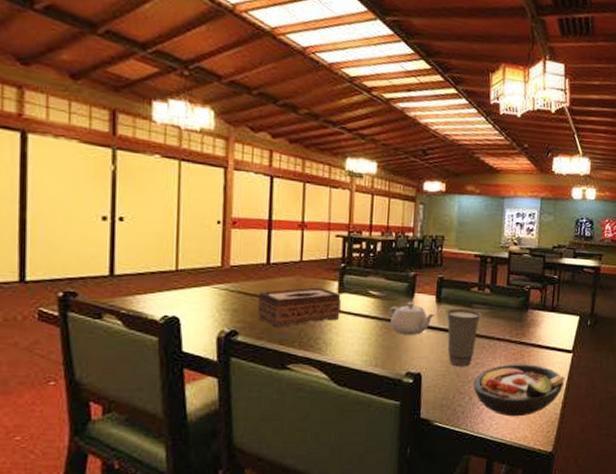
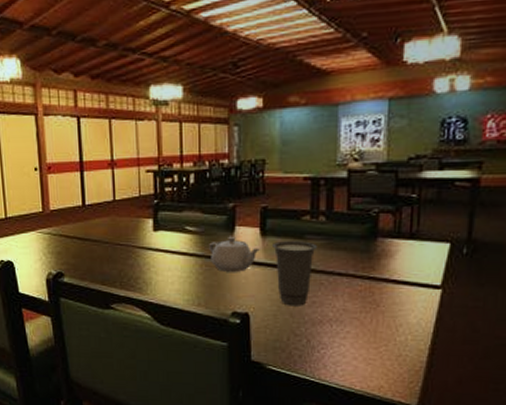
tissue box: present [257,287,341,328] -> none [78,226,158,269]
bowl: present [473,364,565,417] -> none [311,302,432,364]

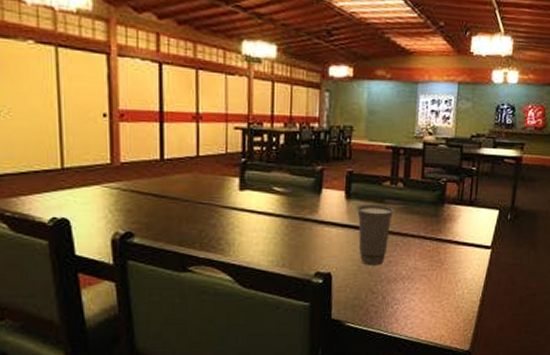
teapot: present [209,236,260,272] -> none [296,198,344,233]

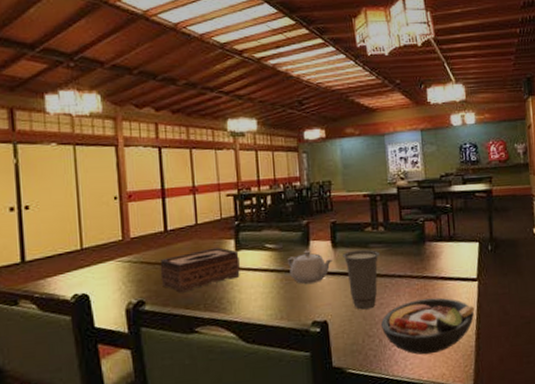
tissue box: none [153,184,243,229] -> present [160,247,240,293]
teapot: none [296,198,344,233] -> present [288,249,332,284]
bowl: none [387,261,483,316] -> present [381,297,475,355]

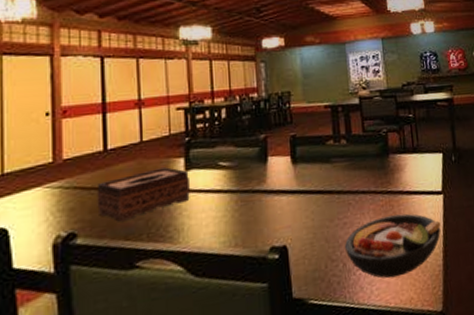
teapot: present [288,249,332,284] -> none [243,166,292,205]
cup: present [342,249,381,310] -> none [302,164,343,232]

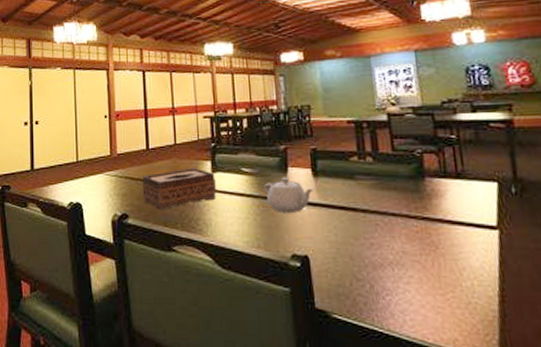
teapot: none [243,166,292,205] -> present [265,177,313,212]
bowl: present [345,213,441,279] -> none [372,244,496,312]

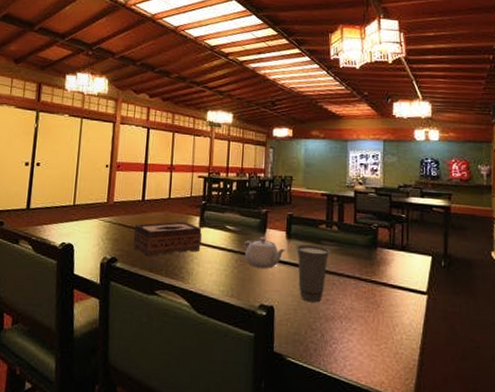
cup: none [323,180,369,248] -> present [294,244,332,303]

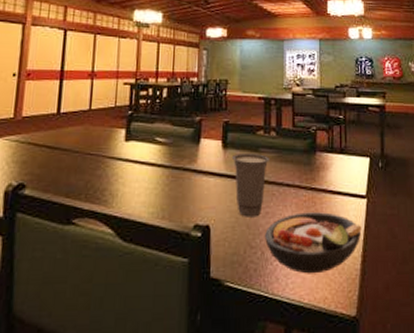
tissue box: present [133,221,202,257] -> none [45,136,128,180]
teapot: present [244,236,285,269] -> none [176,147,221,183]
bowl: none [325,302,421,360] -> present [265,212,362,274]

